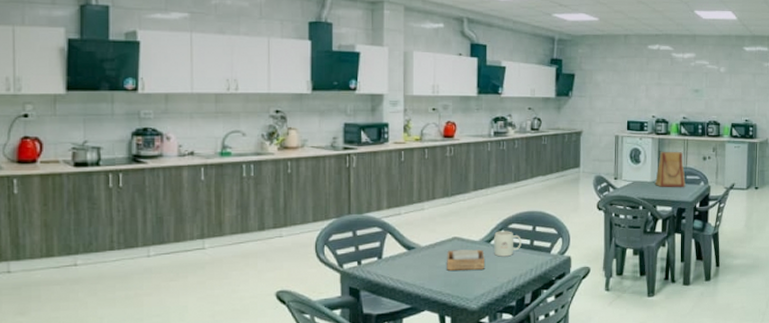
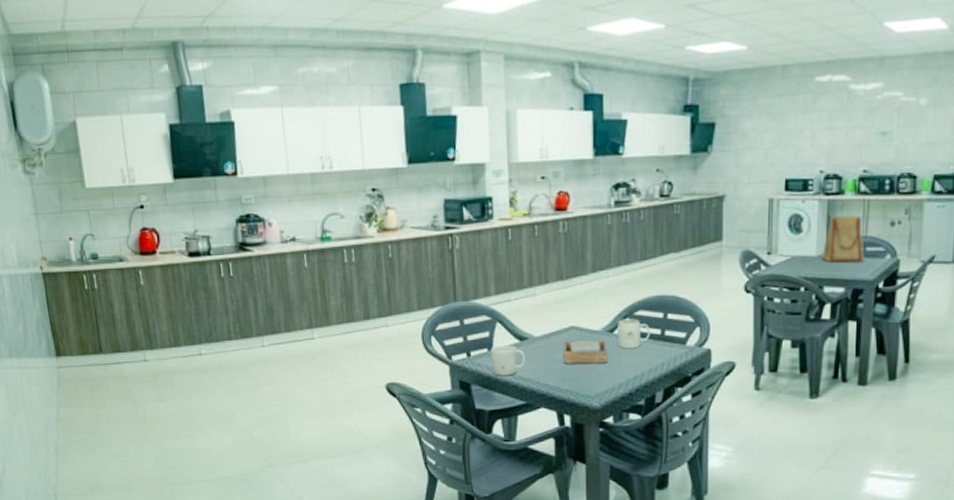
mug: none [380,254,412,283] -> present [491,345,525,376]

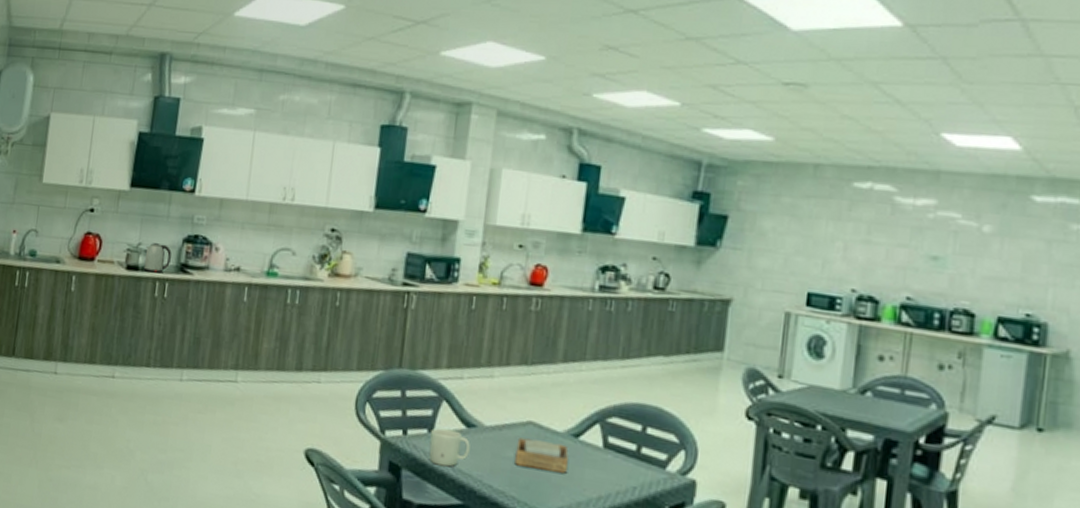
kettle: none [203,228,229,256] -> present [143,243,172,273]
mug: present [617,318,650,349] -> none [582,423,624,463]
shopping bag: present [821,216,865,264] -> none [846,345,903,409]

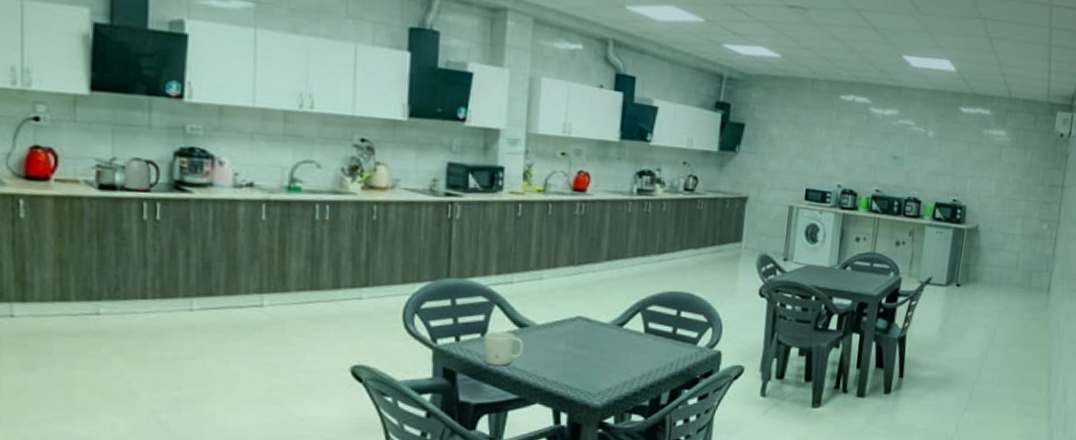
napkin holder: present [514,437,569,475] -> none [566,332,615,360]

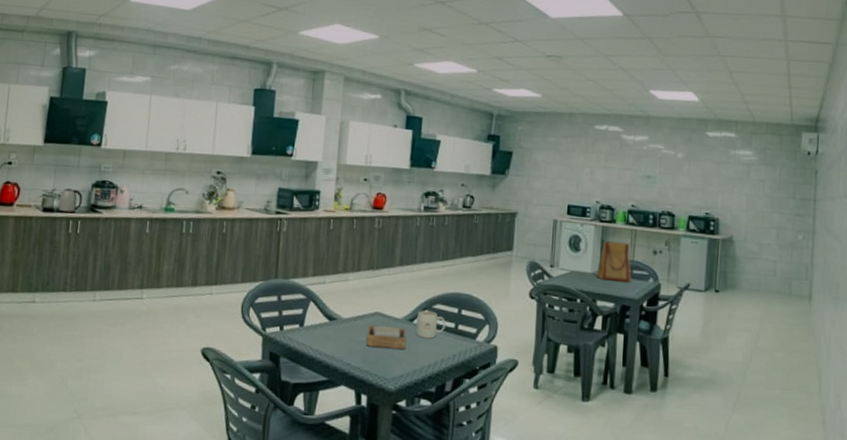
mug: present [483,331,524,366] -> none [300,322,333,352]
napkin holder: none [566,332,615,360] -> present [366,325,406,350]
mug: none [627,313,662,346] -> present [416,310,446,339]
shopping bag: none [833,230,872,278] -> present [595,240,632,283]

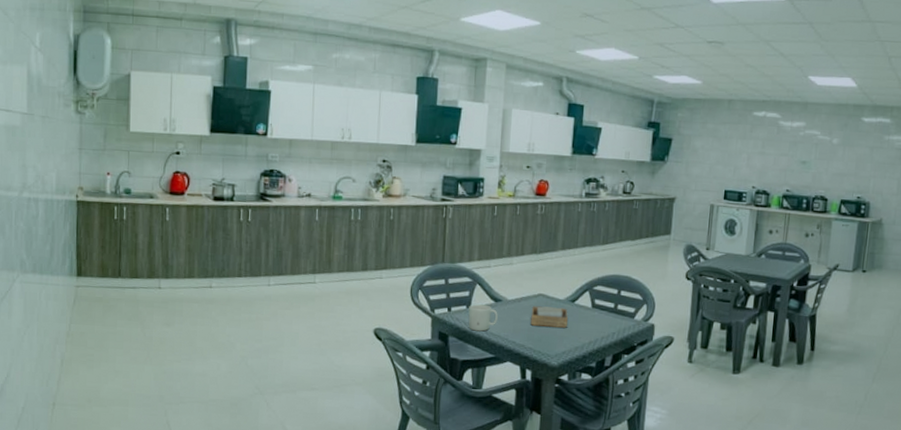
kettle: present [58,188,82,214] -> none [228,178,251,202]
mug: none [300,322,333,352] -> present [468,304,498,332]
mug: present [416,310,446,339] -> none [577,291,606,318]
shopping bag: present [595,240,632,283] -> none [749,224,784,265]

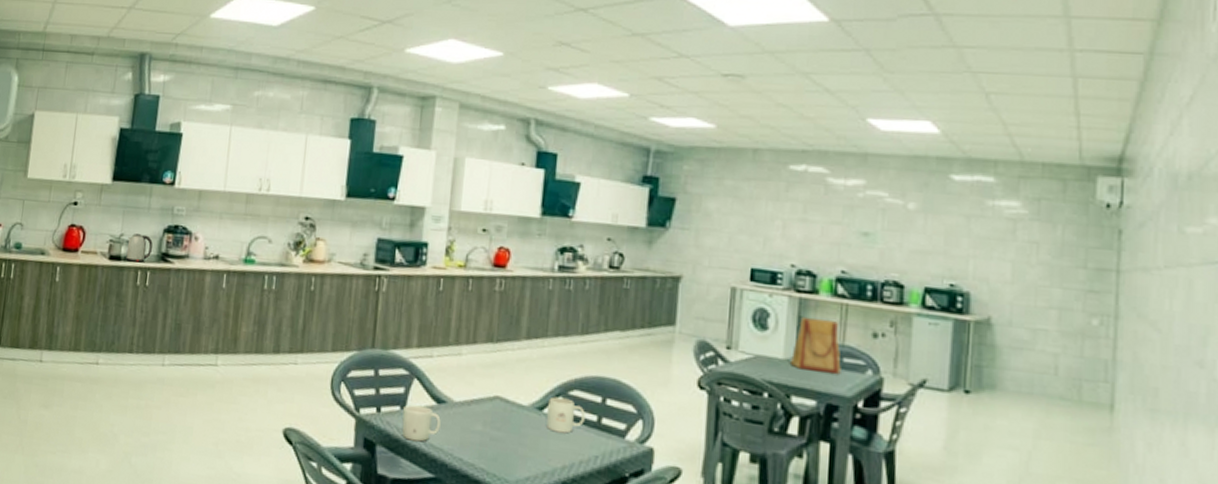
kettle: none [228,178,251,202] -> present [125,234,153,263]
napkin holder: present [530,306,568,329] -> none [483,412,534,446]
mug: none [577,291,606,318] -> present [546,396,585,434]
shopping bag: none [749,224,784,265] -> present [789,316,841,375]

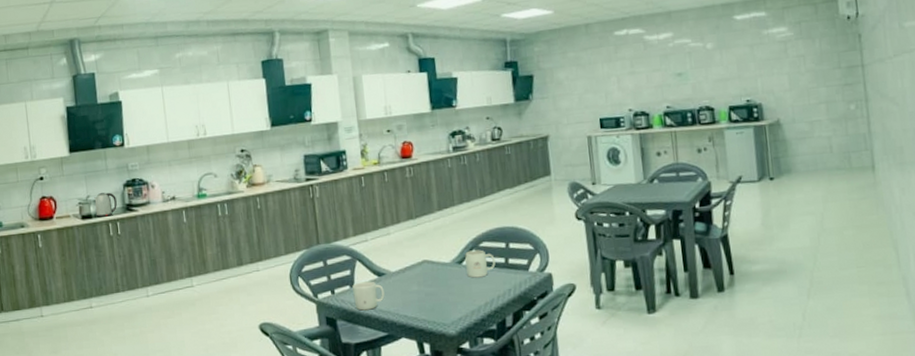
shopping bag: present [789,316,841,375] -> none [640,146,679,189]

